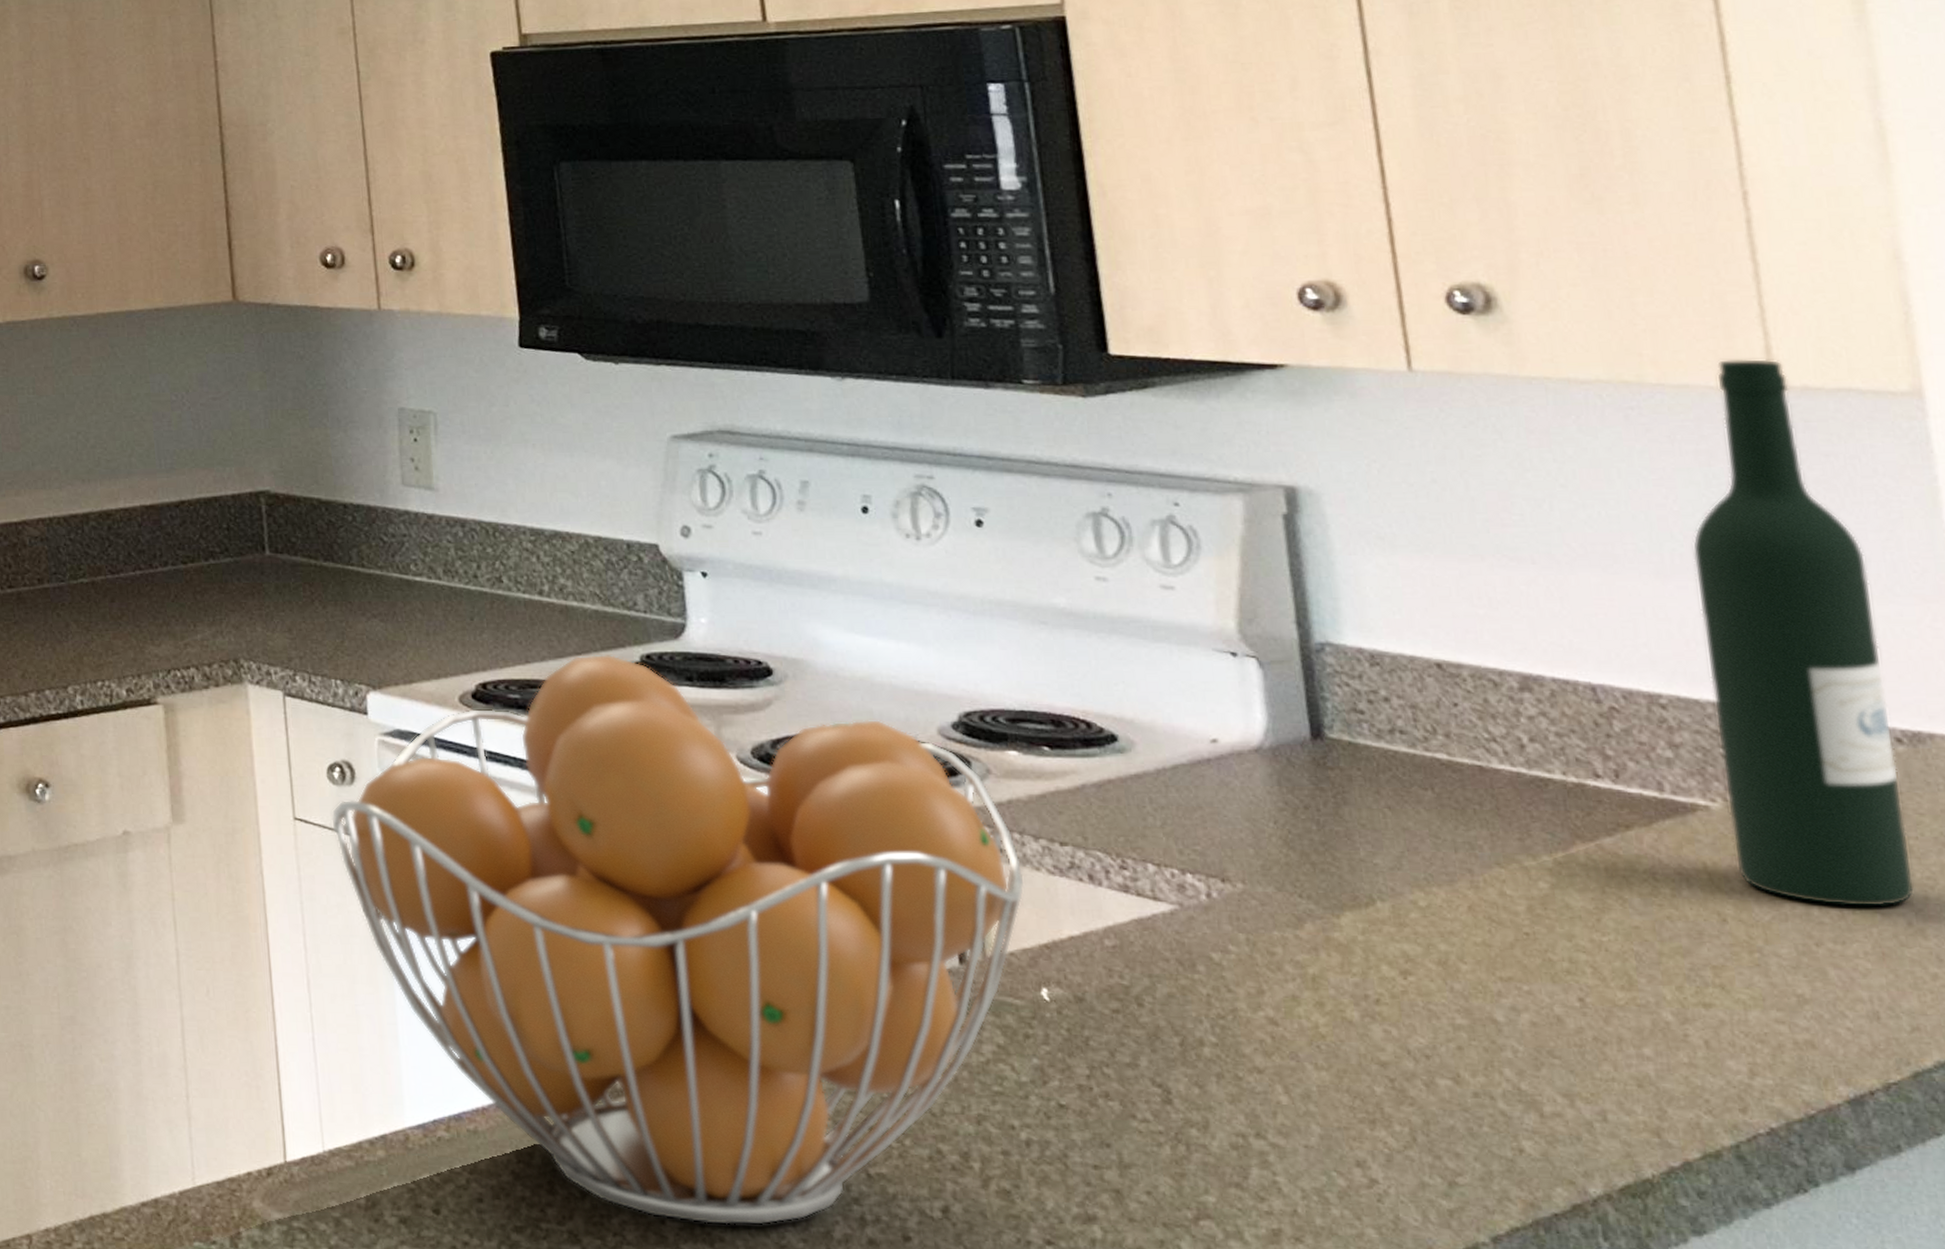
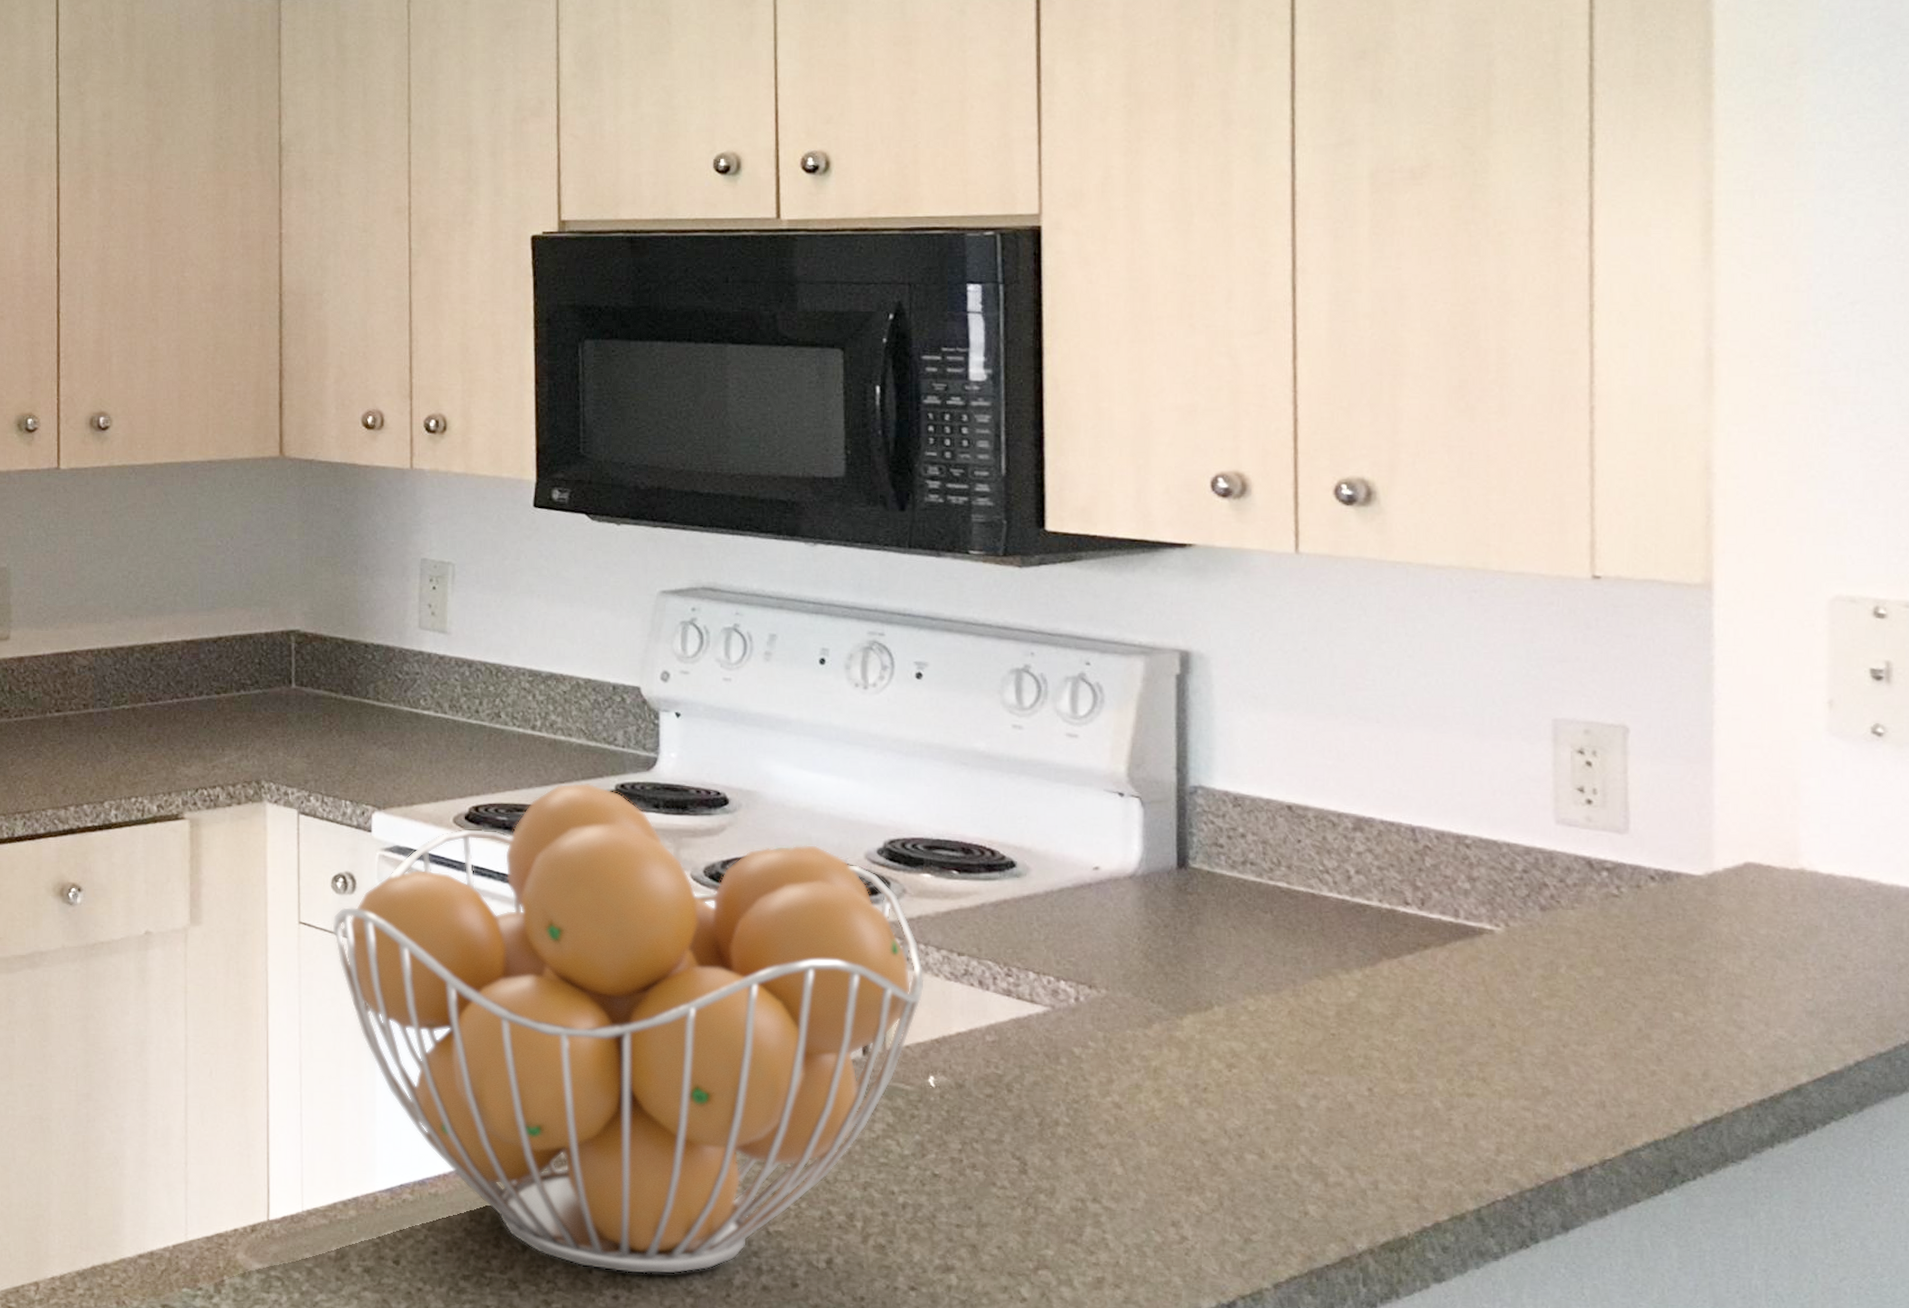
wine bottle: present [1692,358,1915,908] -> none [1508,551,1648,1016]

